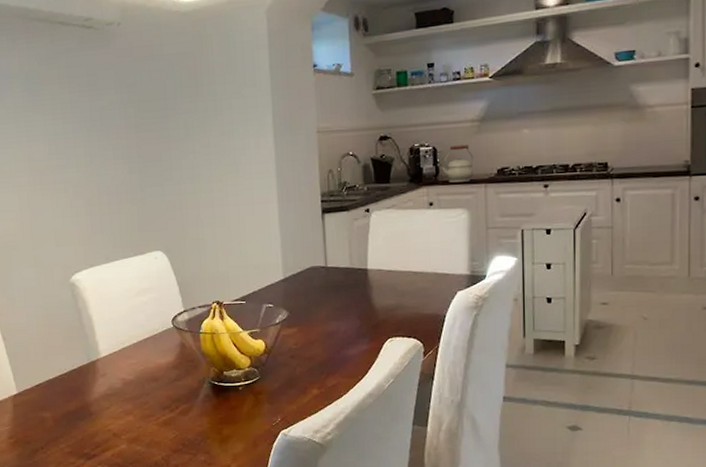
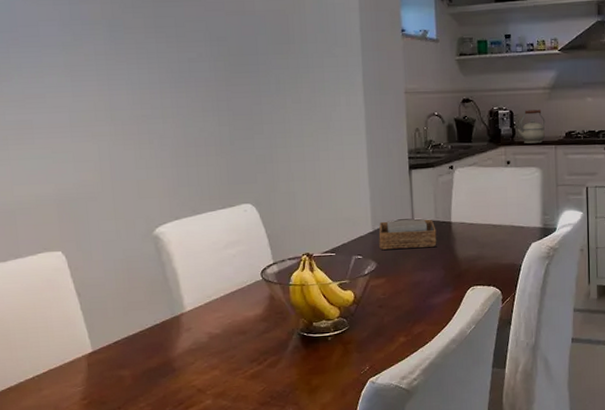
napkin holder: none [290,266,352,298] -> present [378,219,437,250]

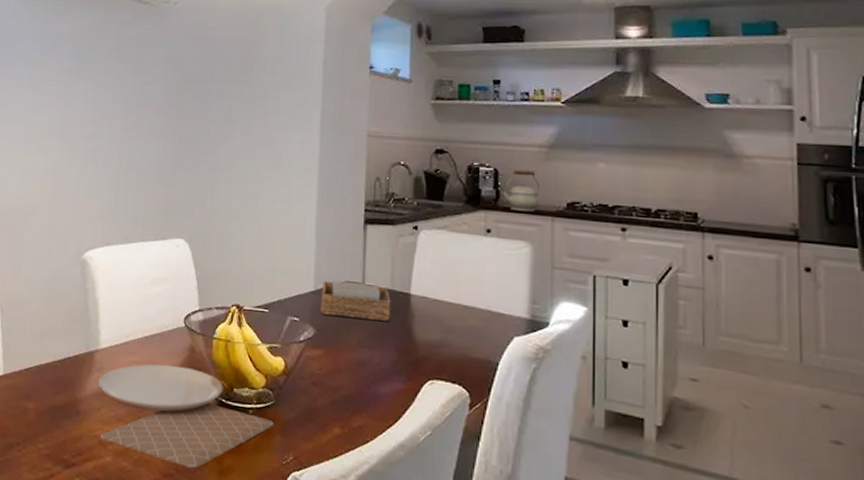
plate: none [188,313,304,356] -> present [98,364,223,412]
placemat: none [198,339,352,394] -> present [100,403,275,469]

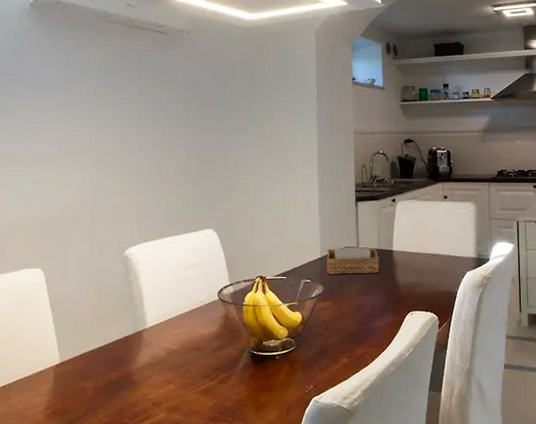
plate: present [98,364,223,412] -> none [147,331,254,371]
placemat: present [100,403,275,469] -> none [153,357,298,410]
kettle: present [502,170,540,213] -> none [453,150,480,181]

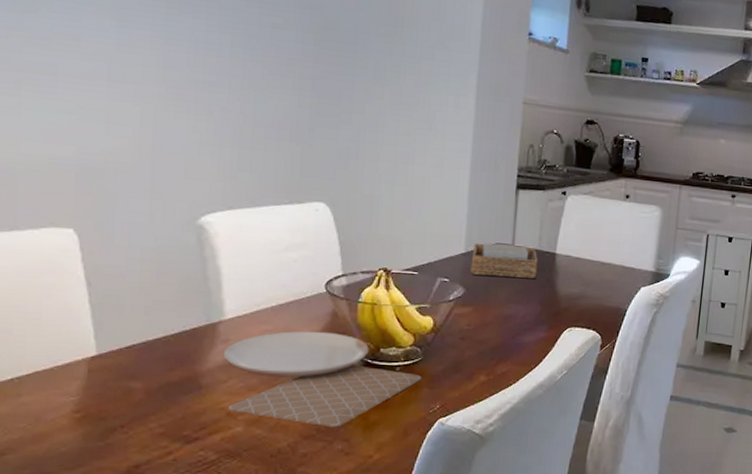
plate: none [147,331,254,371] -> present [223,331,369,378]
placemat: none [153,357,298,410] -> present [228,365,423,428]

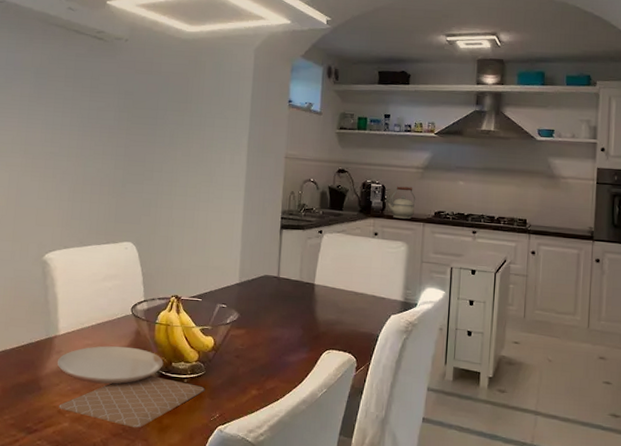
napkin holder: present [470,243,538,280] -> none [243,274,300,307]
kettle: none [641,142,673,181] -> present [387,186,416,220]

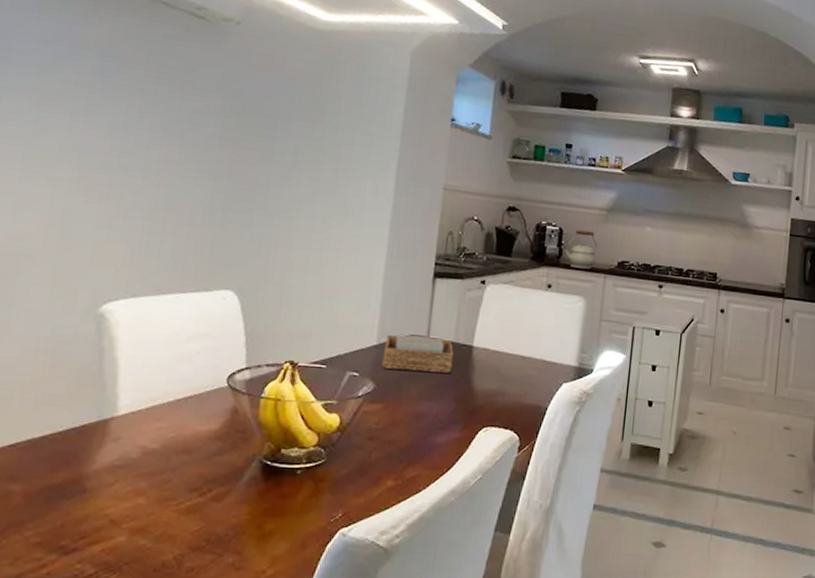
plate: present [57,346,164,384] -> none [112,428,270,481]
placemat: present [59,376,205,428] -> none [112,467,325,538]
napkin holder: none [243,274,300,307] -> present [381,334,454,374]

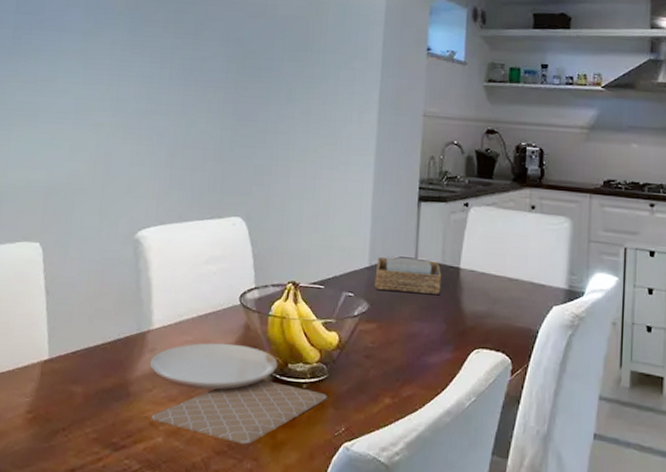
plate: none [112,428,270,481] -> present [149,342,278,390]
placemat: none [112,467,325,538] -> present [151,379,328,445]
kettle: present [564,229,598,270] -> none [546,149,581,190]

